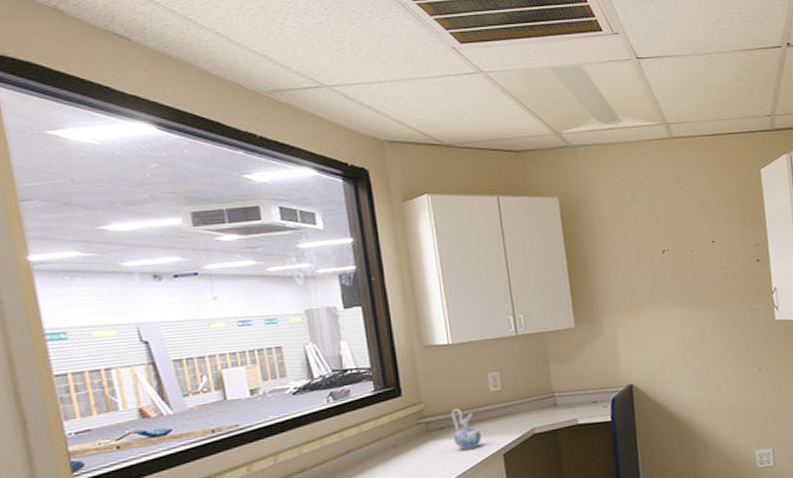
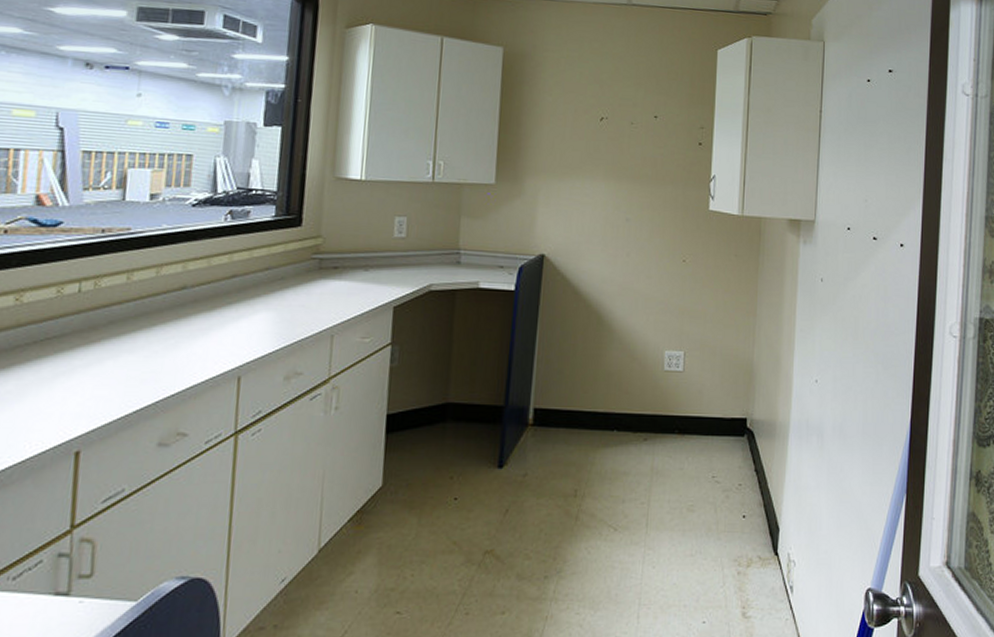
ceramic pitcher: present [450,408,482,450] -> none [344,248,375,295]

